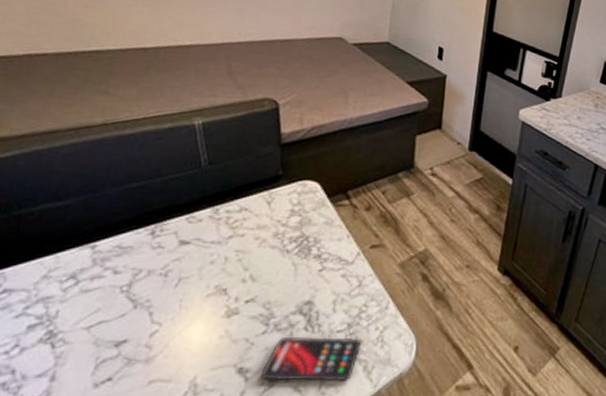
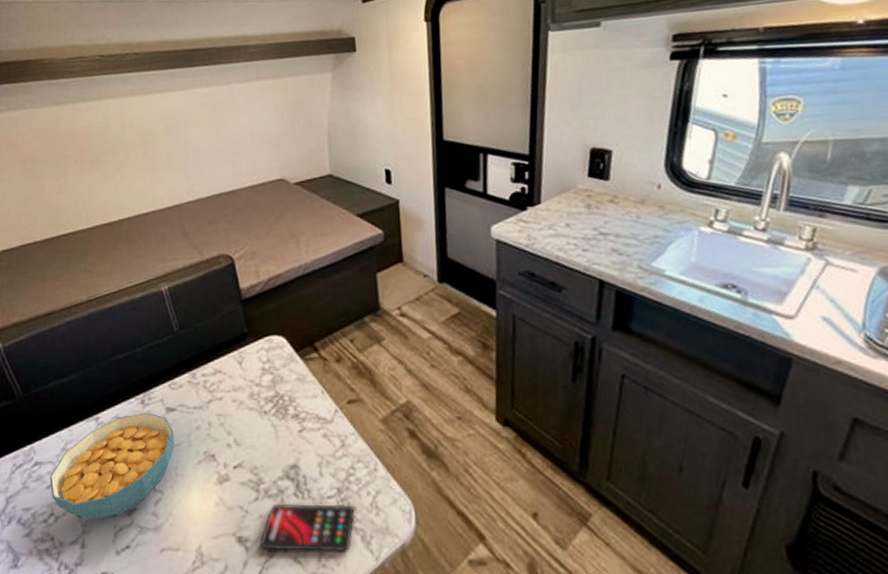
cereal bowl: none [19,244,185,351] -> present [49,412,175,519]

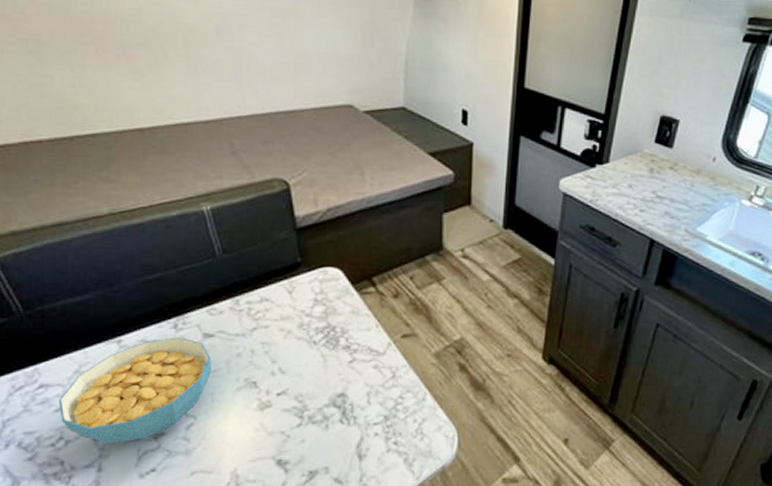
smartphone: present [259,503,355,553] -> none [300,429,400,473]

